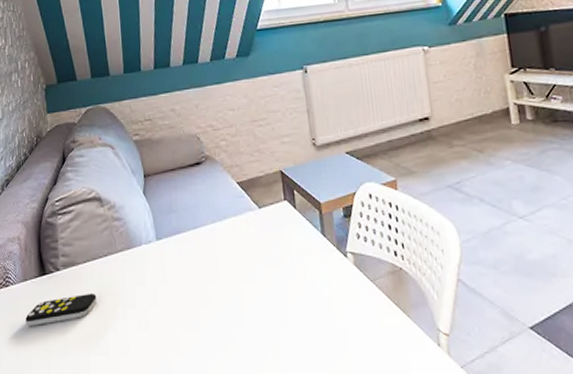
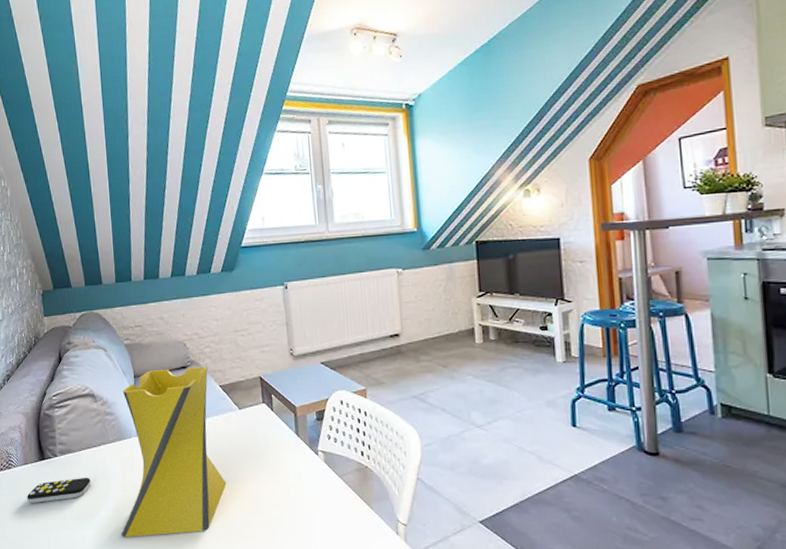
vase: none [130,161,247,363] -> present [121,366,227,538]

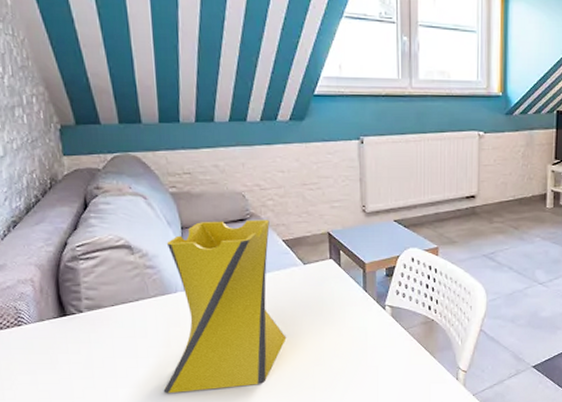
remote control: present [27,477,91,504] -> none [43,333,127,363]

